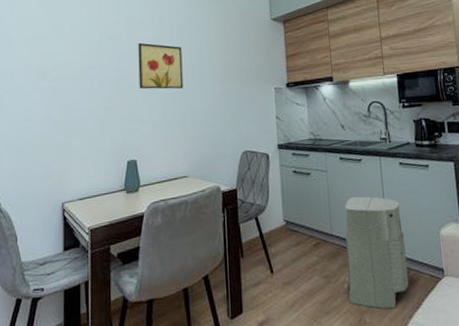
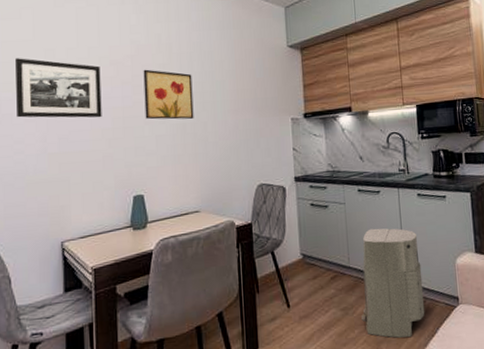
picture frame: none [27,34,101,88] -> present [15,58,102,118]

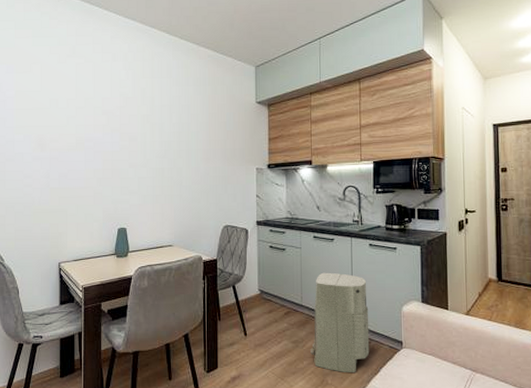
picture frame: present [15,58,102,118] -> none [27,106,95,160]
wall art: present [143,69,194,120] -> none [130,119,171,164]

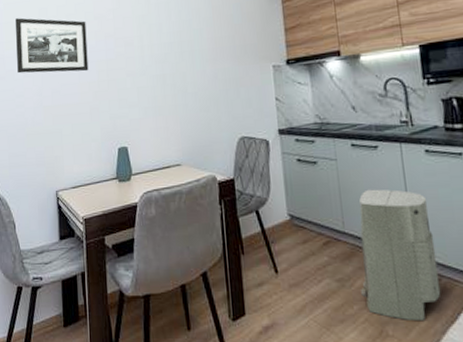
picture frame: none [27,106,95,160] -> present [15,18,89,74]

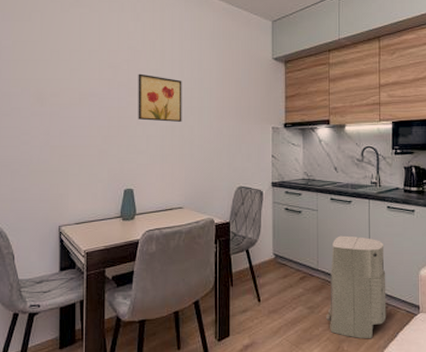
picture frame: present [15,18,89,74] -> none [24,57,100,116]
wall art: none [124,21,173,72] -> present [138,73,182,122]

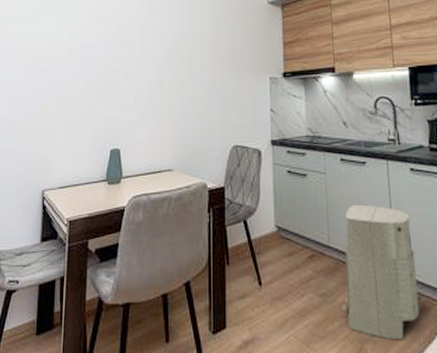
wall art: present [138,73,182,122] -> none [126,24,172,75]

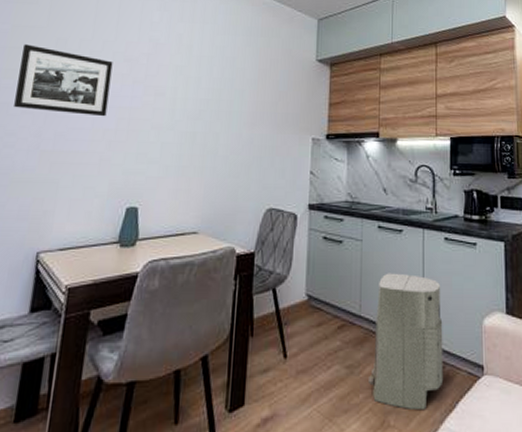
picture frame: none [15,13,89,71] -> present [14,44,113,117]

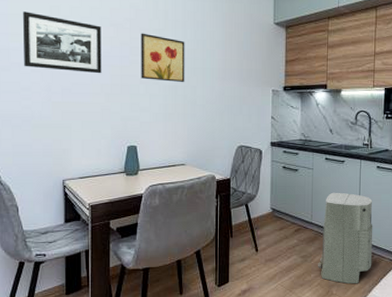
wall art: none [153,69,210,128] -> present [141,33,185,82]

